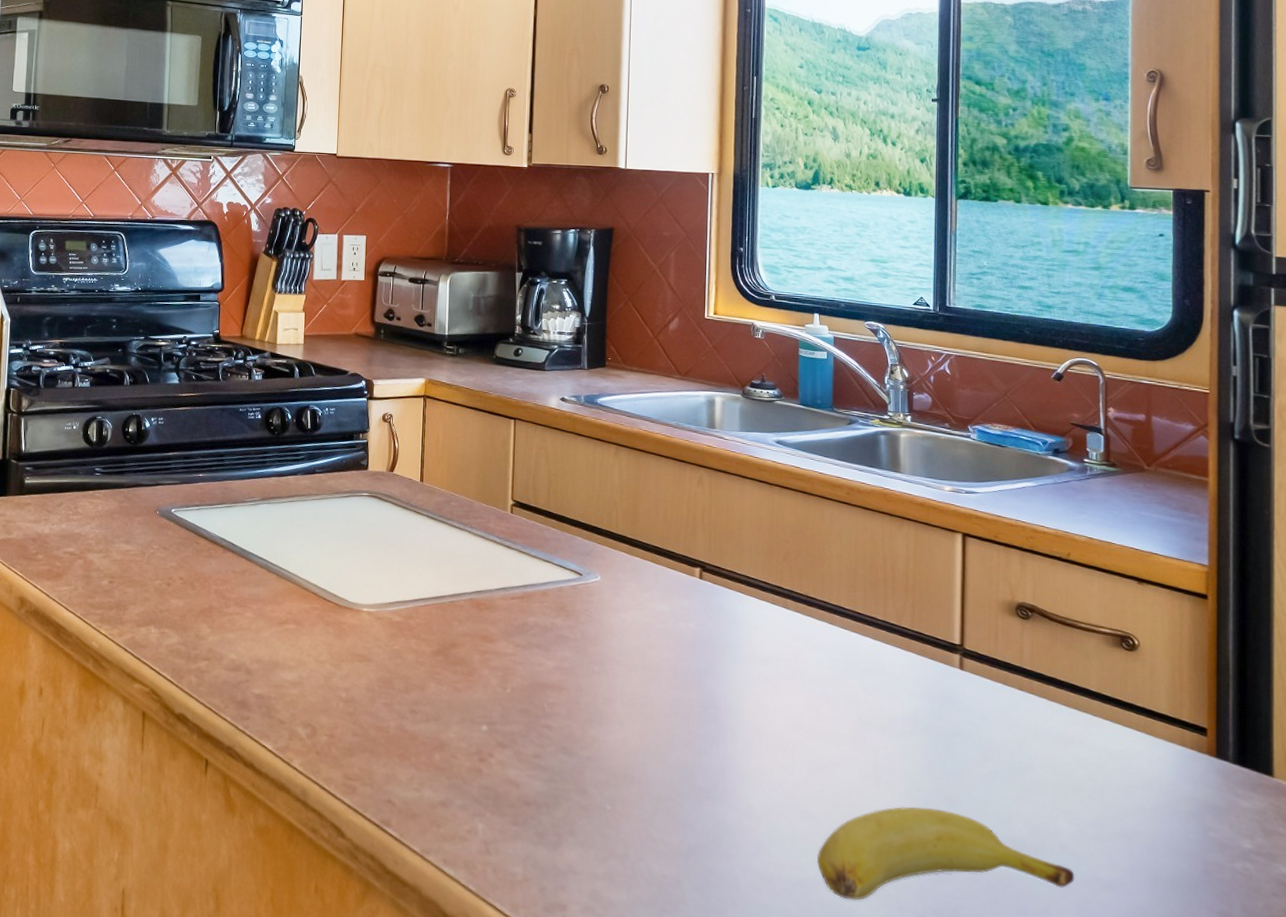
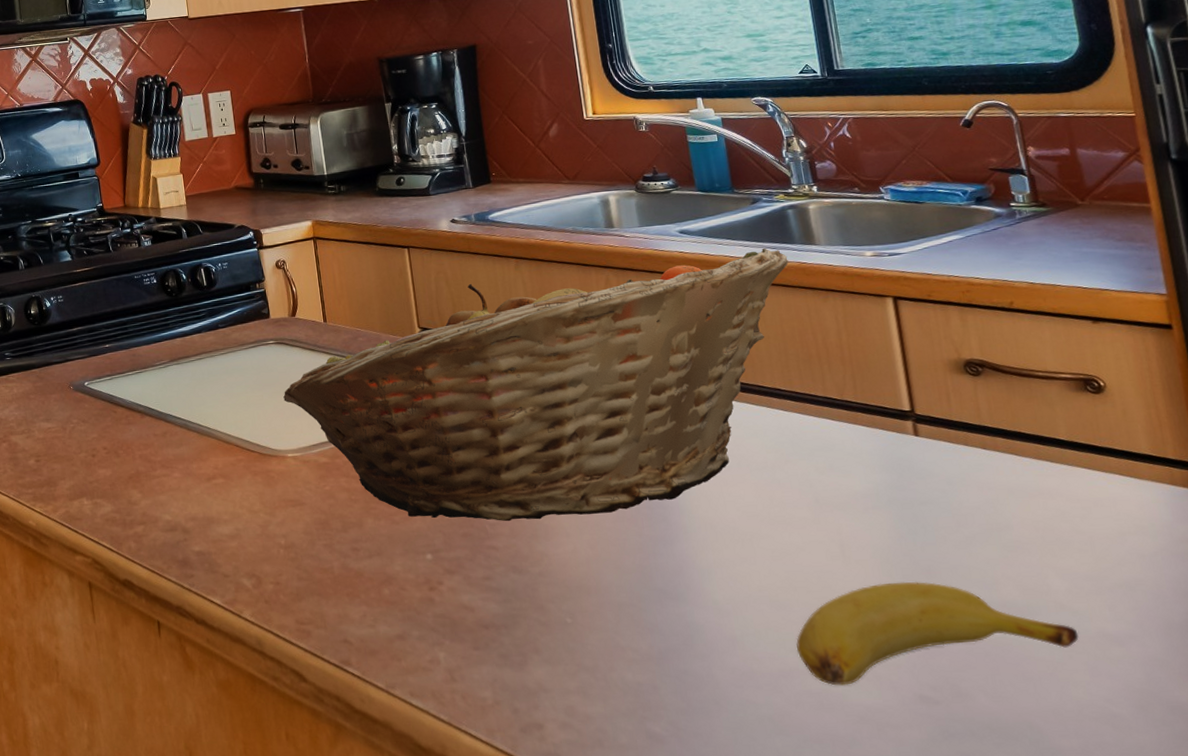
fruit basket: none [368,463,873,707] -> present [283,248,789,522]

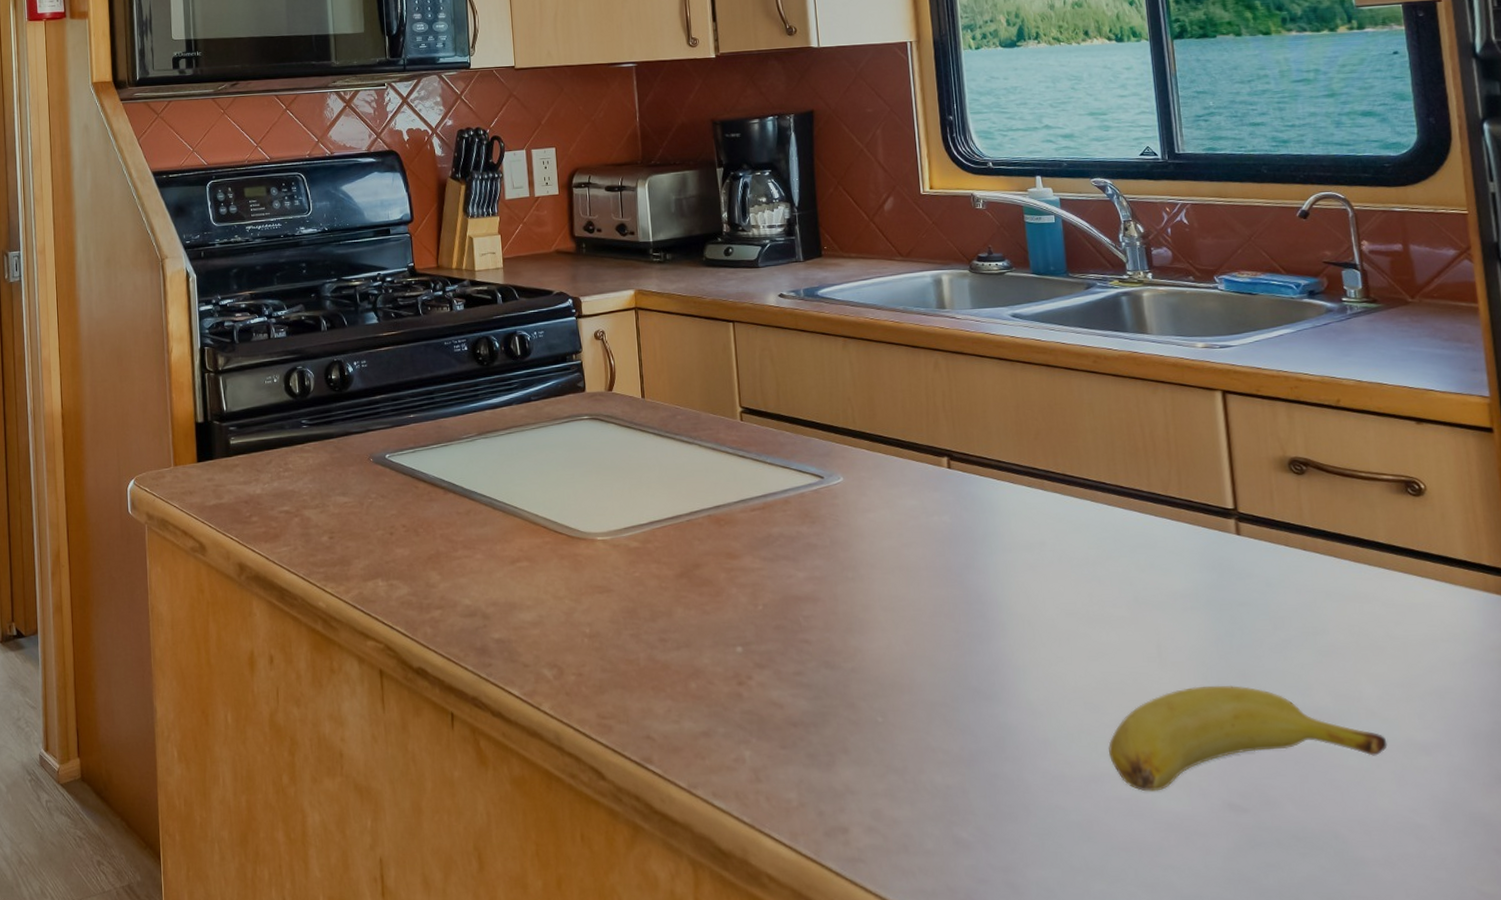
fruit basket: present [283,248,789,522] -> none [595,335,1120,614]

